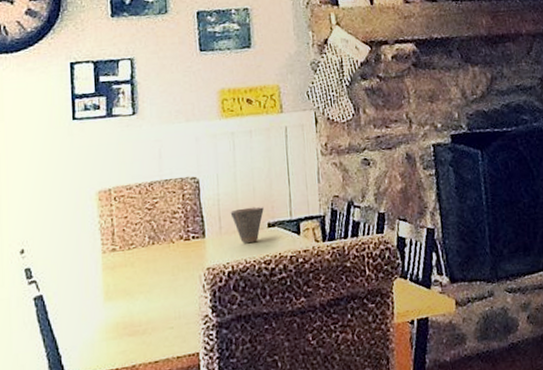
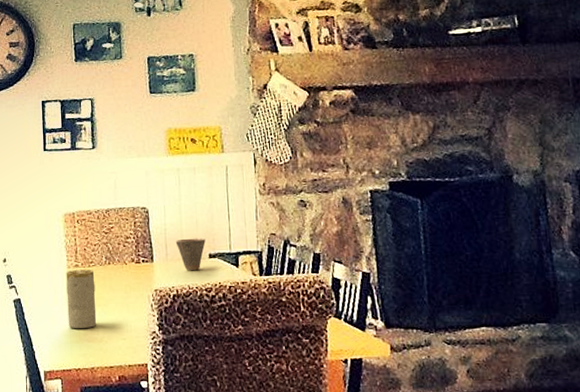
candle: none [100,252,139,323] -> present [66,269,97,329]

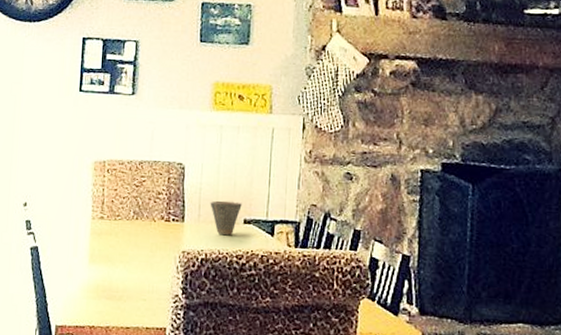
candle: present [66,269,97,329] -> none [86,221,120,285]

